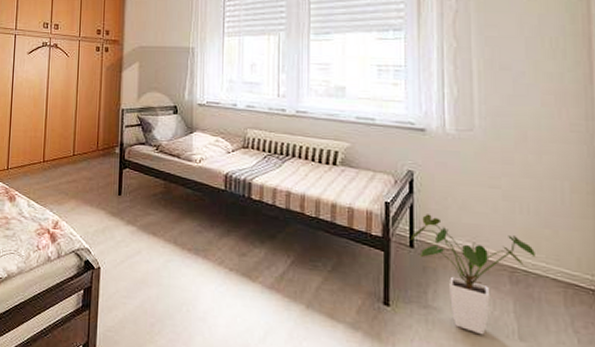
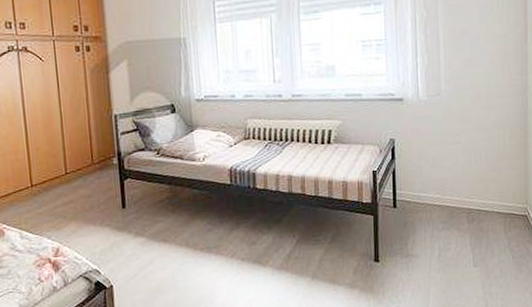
house plant: present [411,214,535,335] -> none [394,175,485,269]

